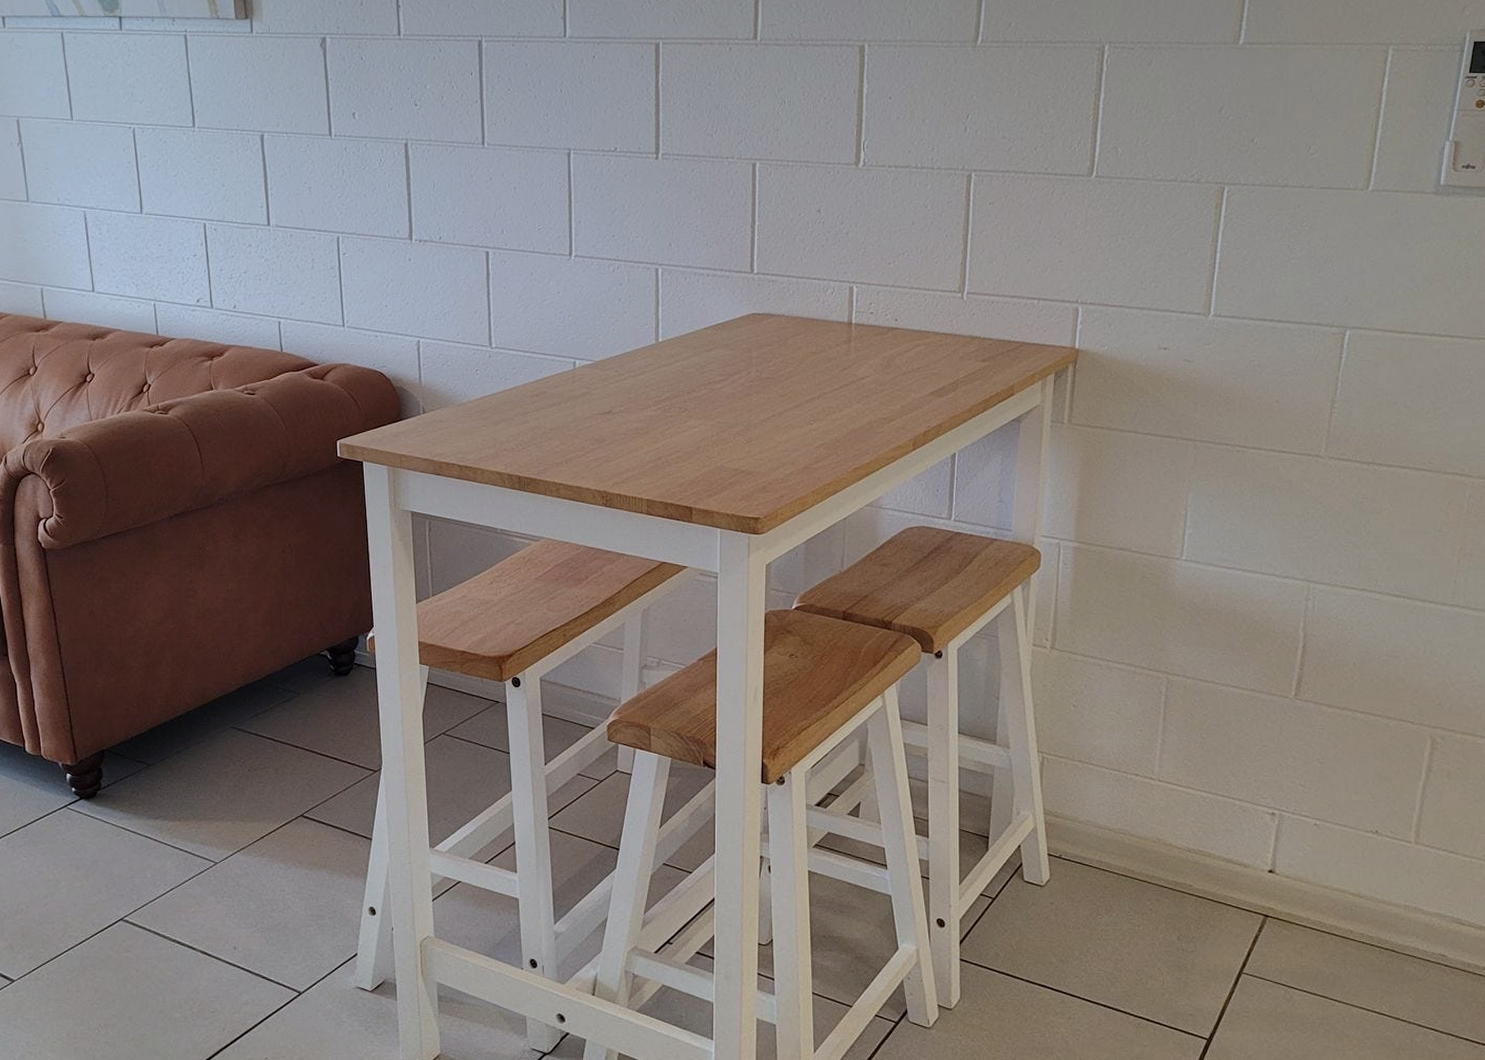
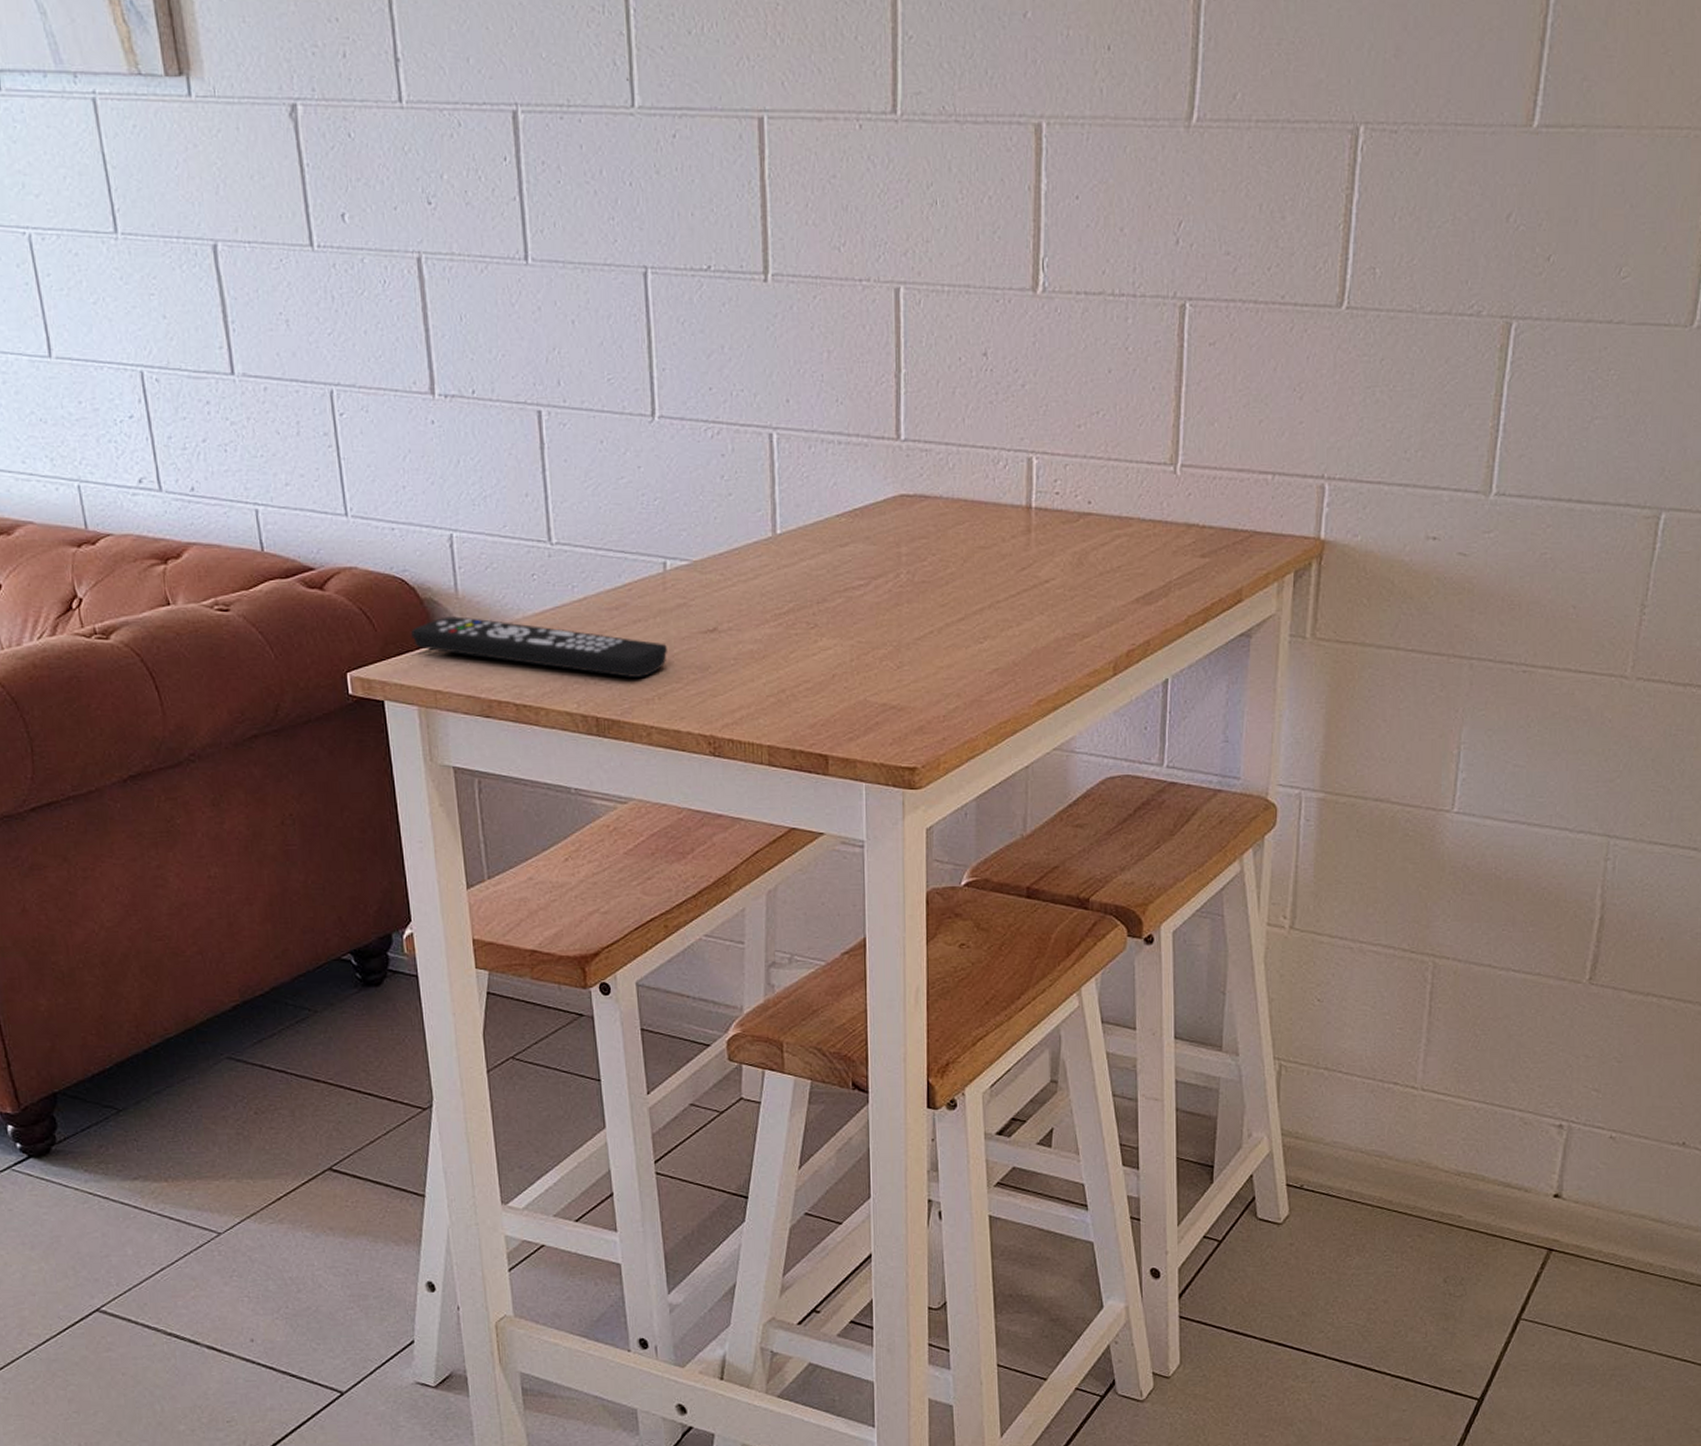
remote control: none [386,400,574,447] -> present [411,616,667,677]

